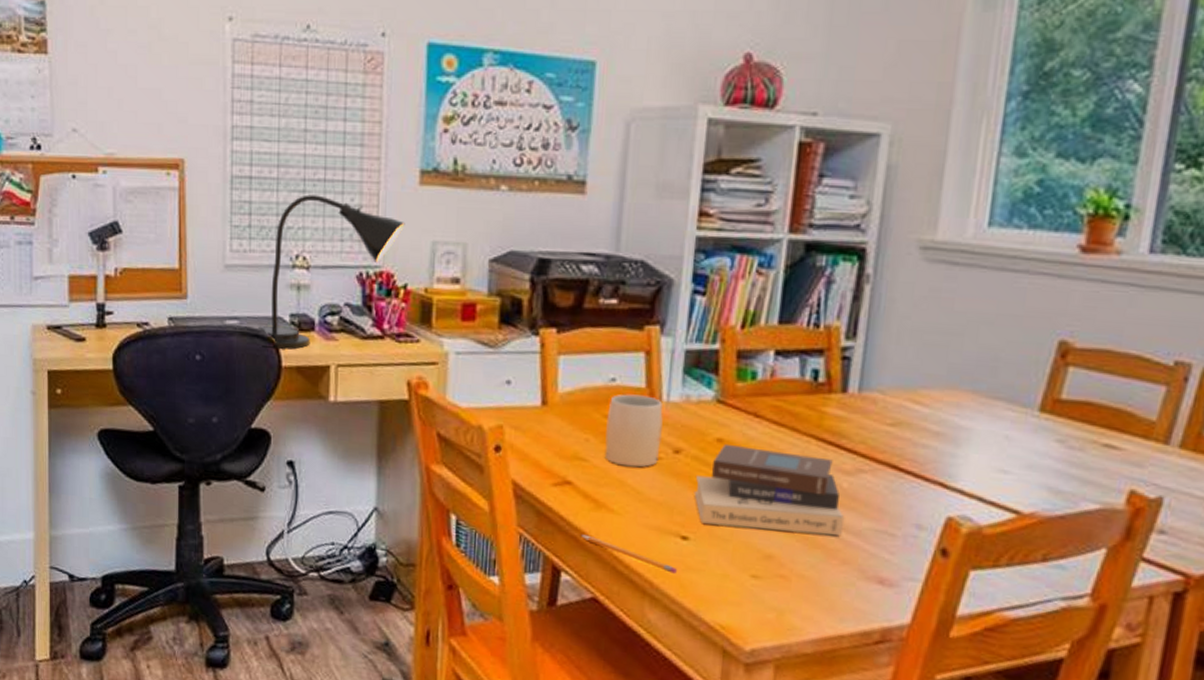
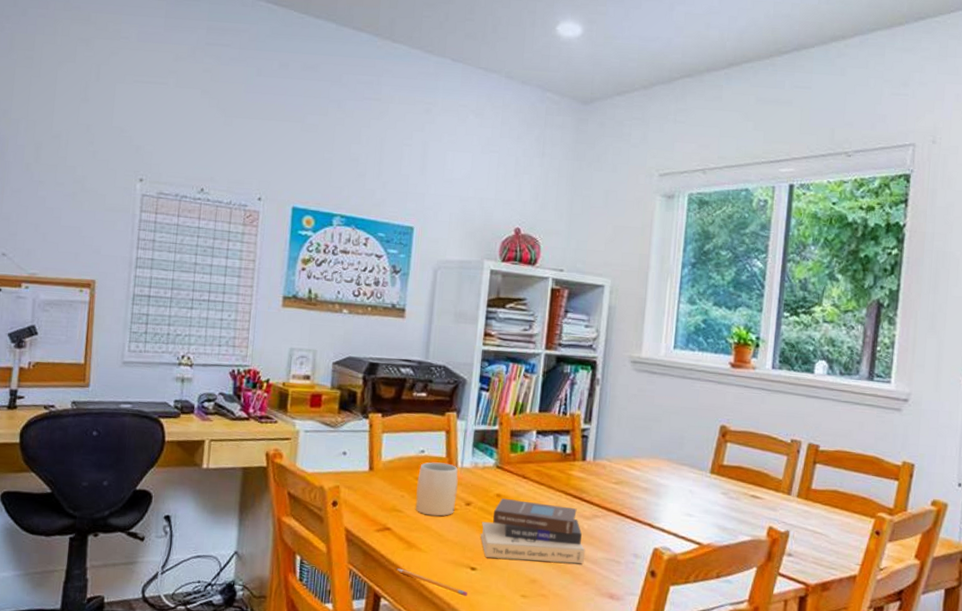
desk lamp: present [258,194,405,350] -> none [147,311,270,428]

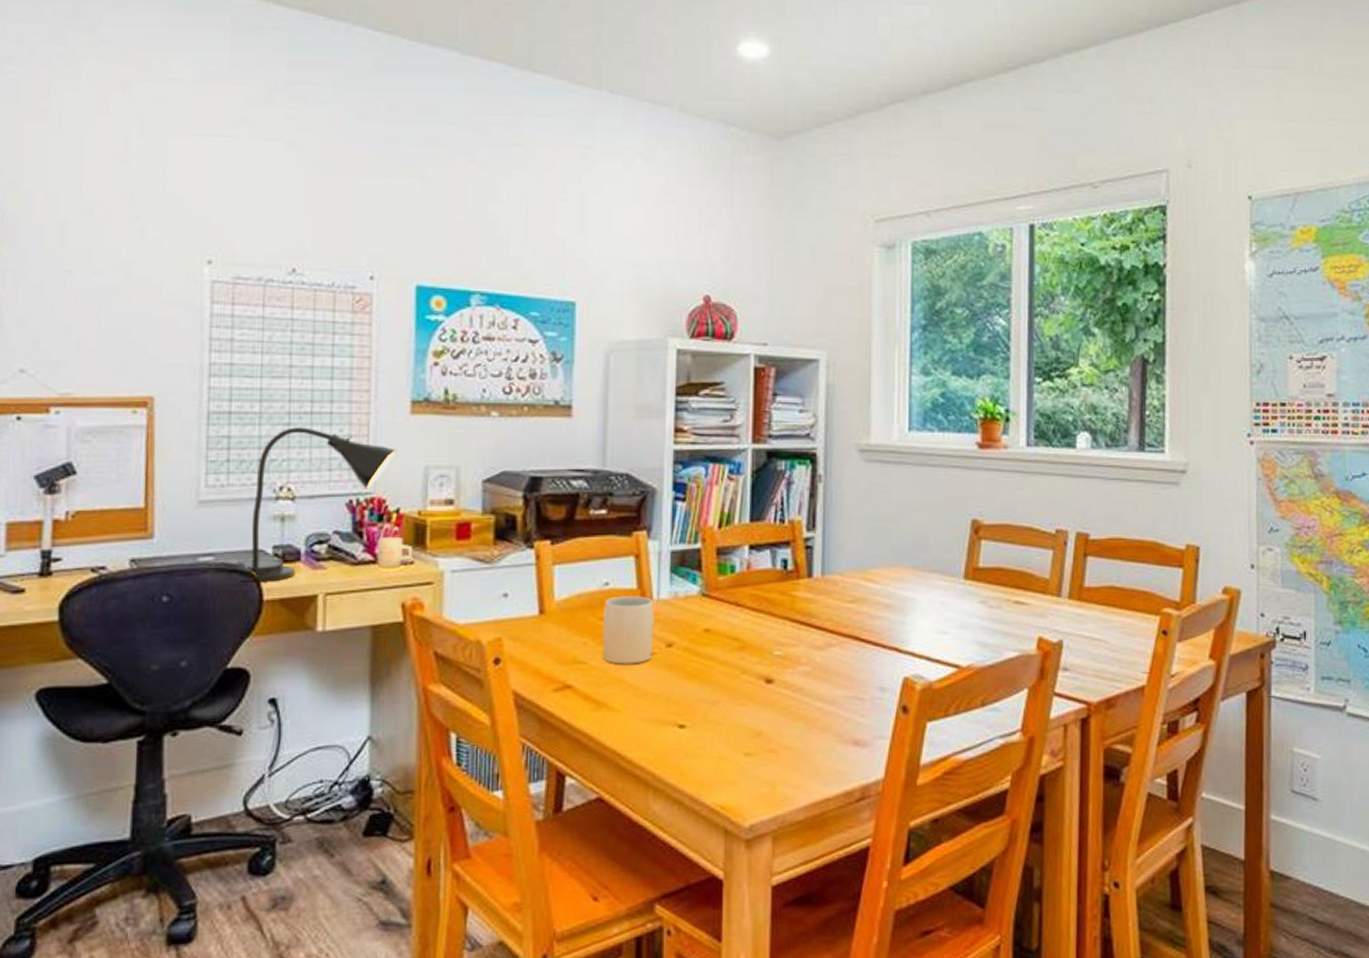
desk lamp: none [147,311,270,428] -> present [237,427,397,584]
mug: none [250,400,277,426] -> present [376,536,413,570]
pencil: present [396,568,468,596] -> none [582,736,677,762]
books: present [480,499,586,564] -> none [687,634,821,710]

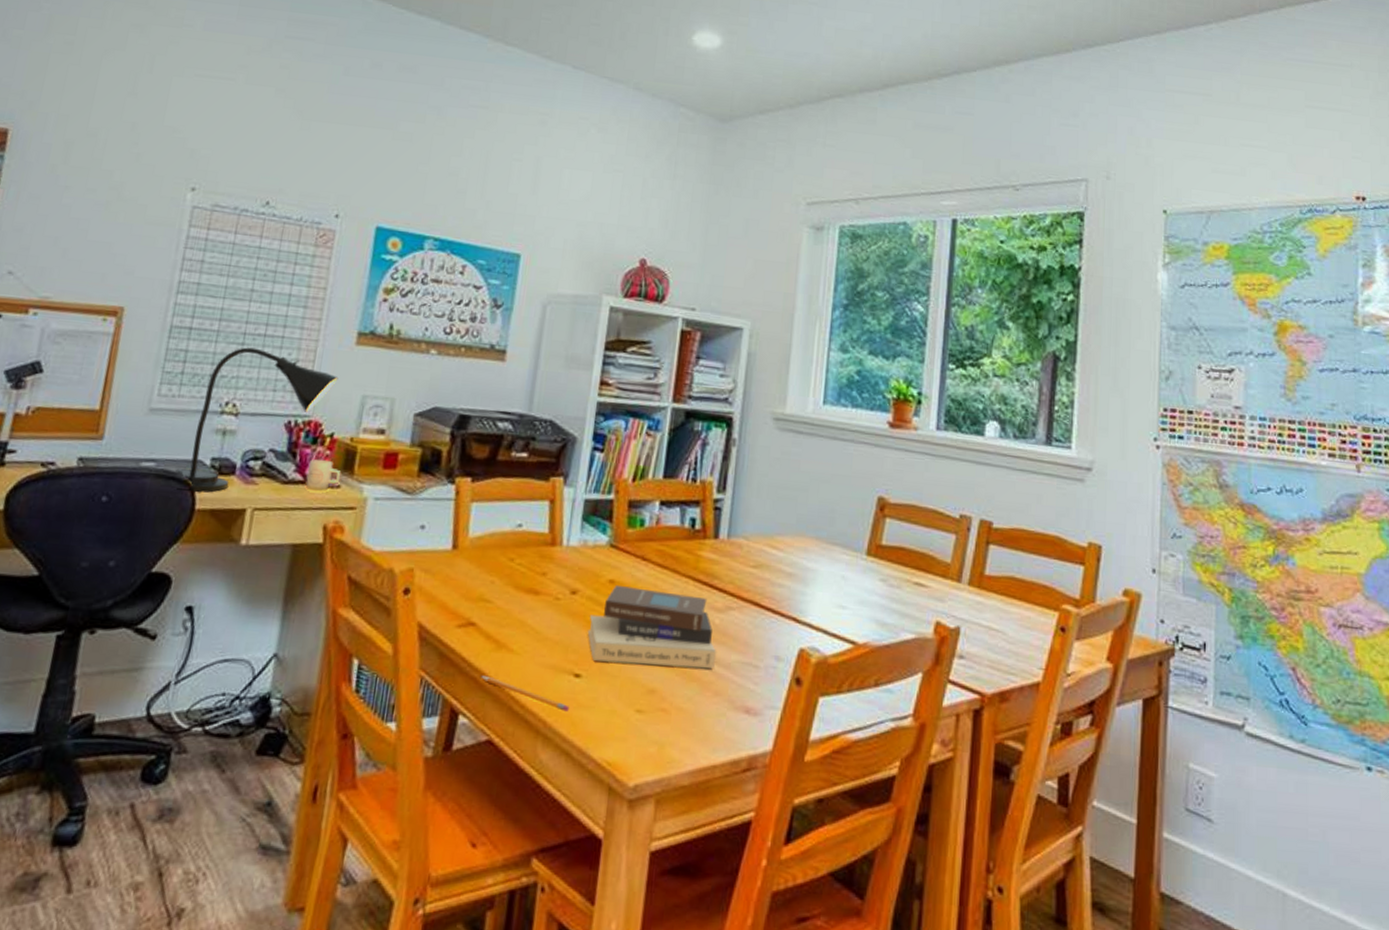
pencil: none [582,736,677,762] -> present [480,675,569,712]
mug: present [602,596,655,665] -> none [508,538,563,608]
books: none [687,634,821,710] -> present [587,586,717,670]

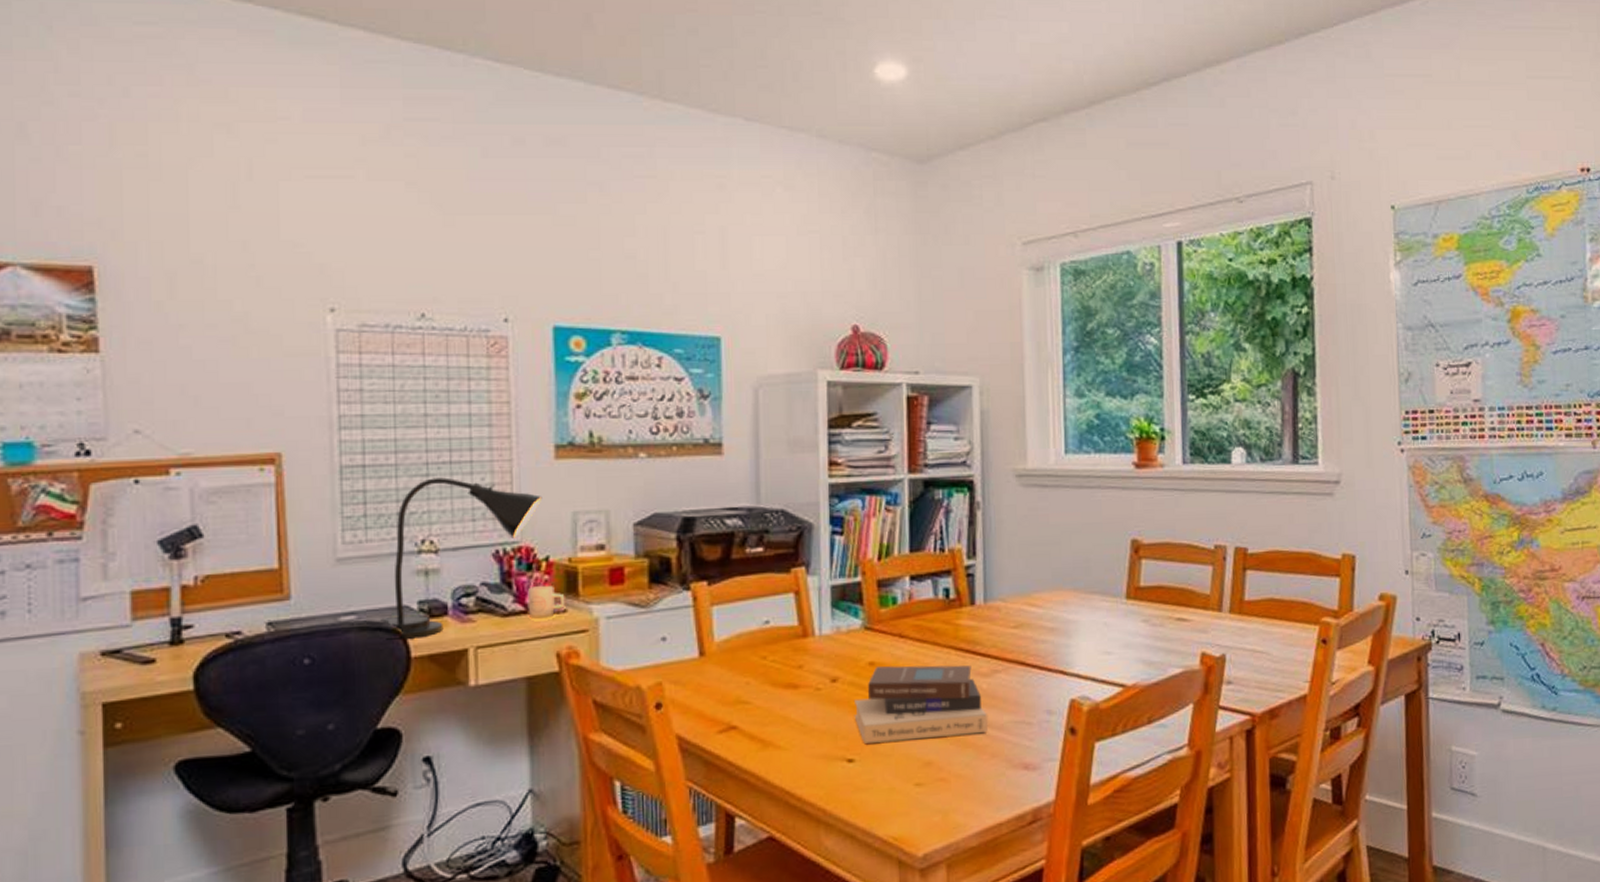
pencil: present [480,675,569,712] -> none [750,775,847,797]

